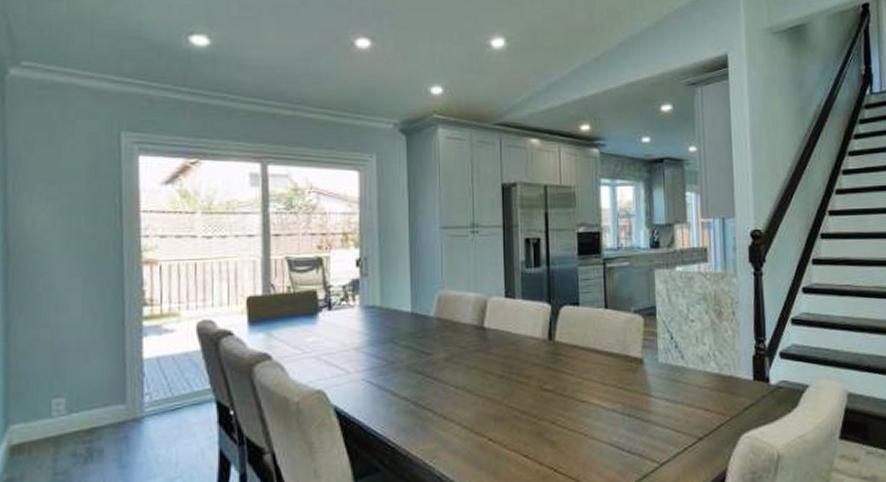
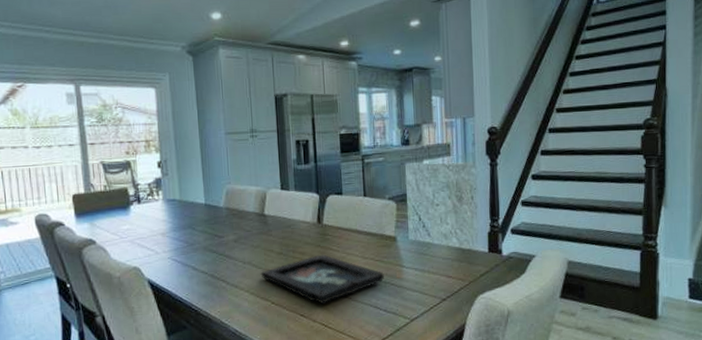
decorative tray: none [476,379,628,441] -> present [260,254,384,304]

